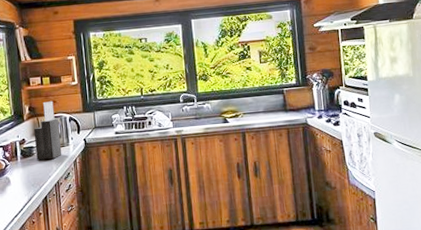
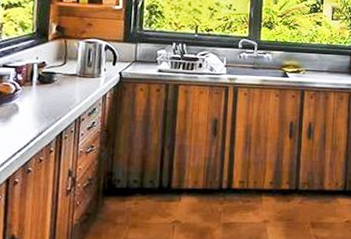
knife block: present [33,101,62,160] -> none [57,22,92,90]

